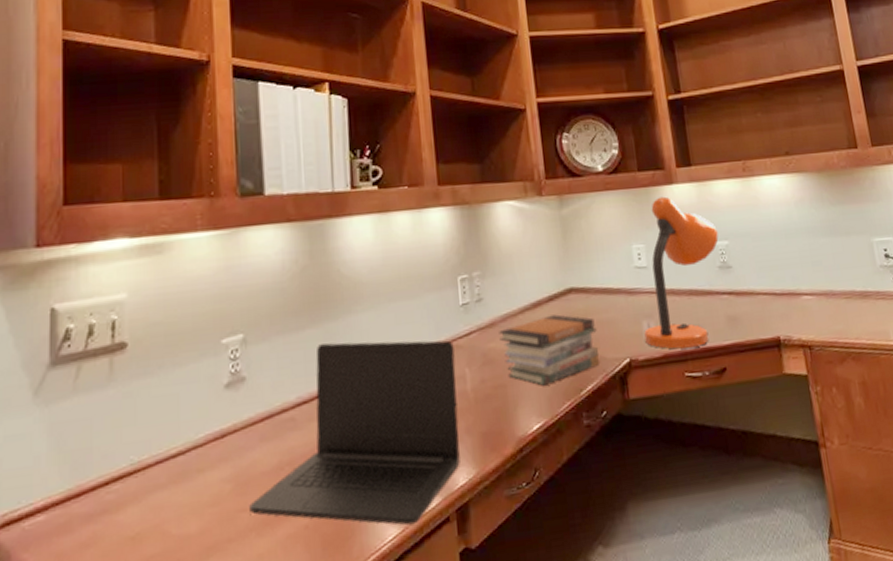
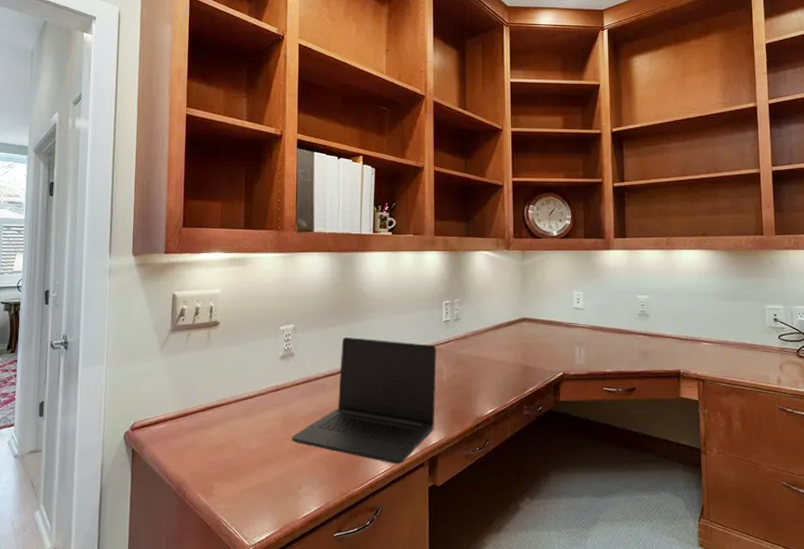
book stack: present [499,314,601,386] -> none [469,335,541,384]
desk lamp: present [644,196,719,350] -> none [576,258,641,370]

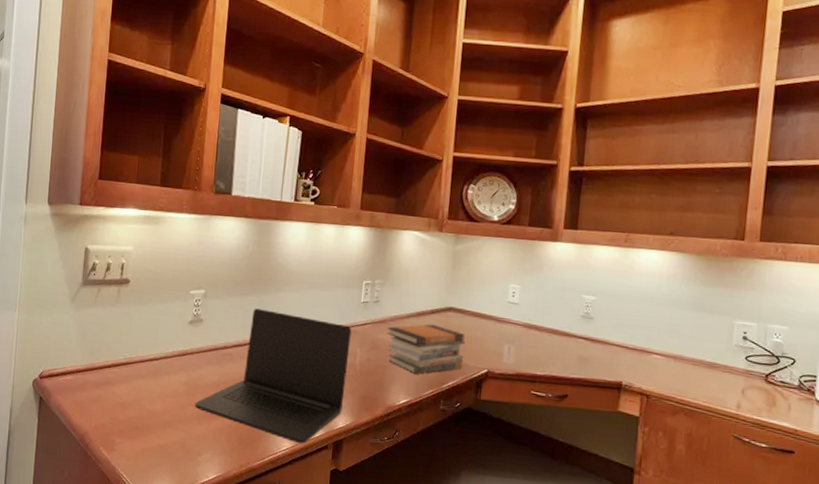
book stack: none [469,335,541,384] -> present [387,324,466,374]

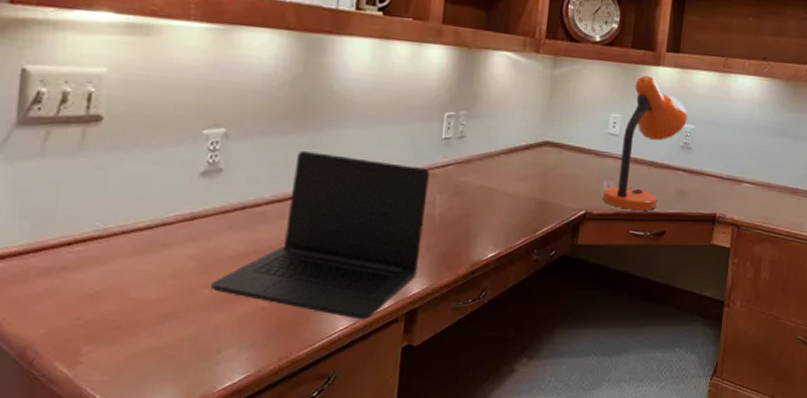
book stack: present [387,324,466,374] -> none [473,162,563,221]
desk lamp: none [503,250,588,374] -> present [602,75,688,211]

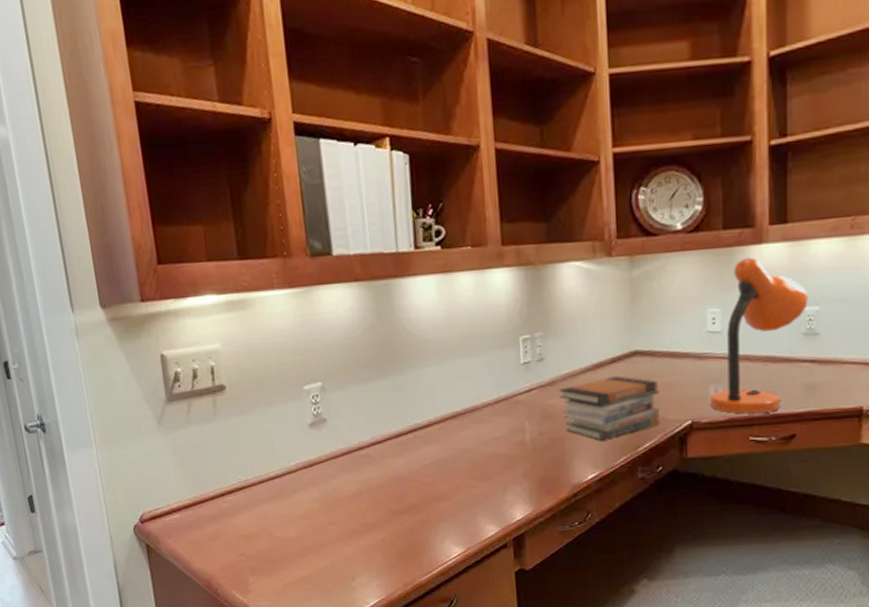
laptop: present [211,151,430,320] -> none [336,393,518,547]
book stack: none [473,162,563,221] -> present [559,376,661,441]

